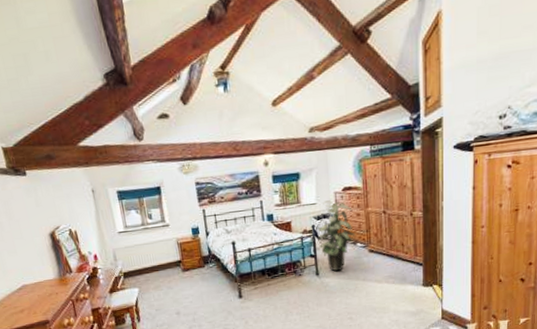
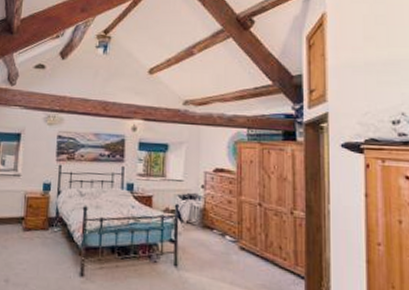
indoor plant: present [316,200,355,272] -> none [180,179,225,267]

